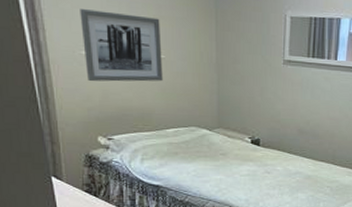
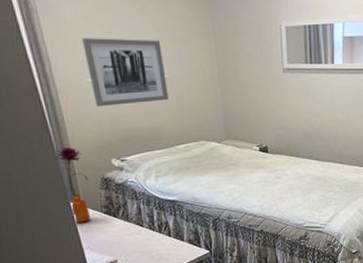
flower: none [41,119,72,199] -> present [56,146,90,223]

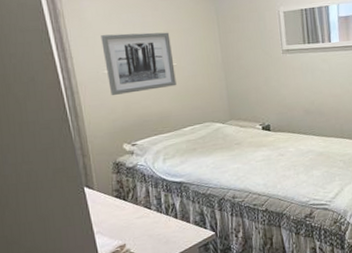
flower: present [56,146,90,223] -> none [73,134,102,208]

